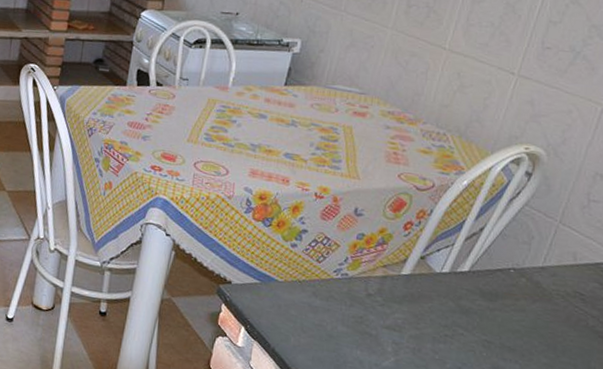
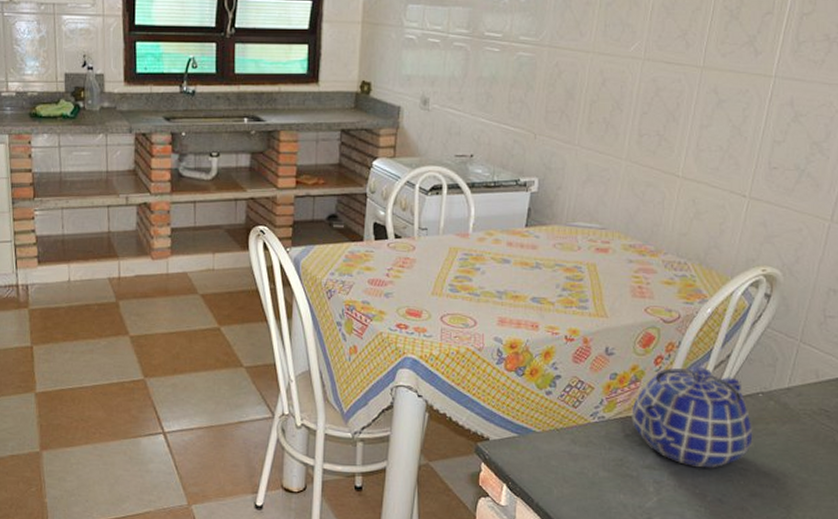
teapot: none [375,234,501,337] -> present [632,366,753,468]

